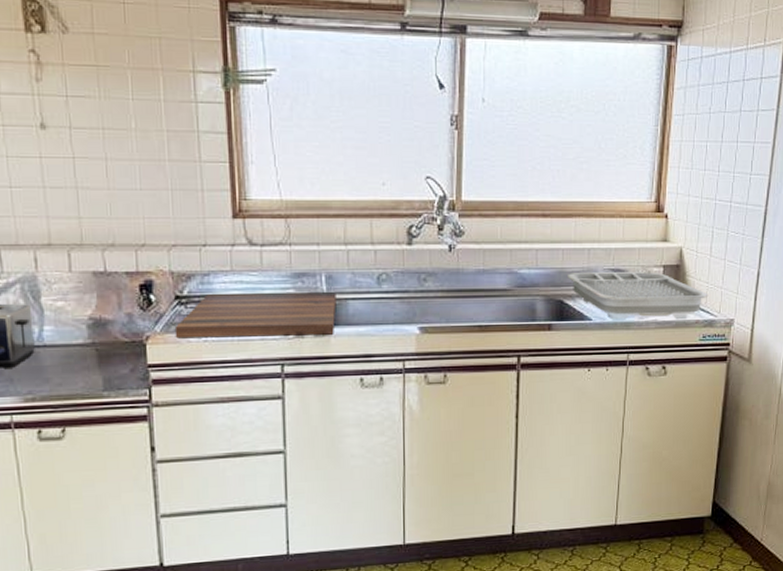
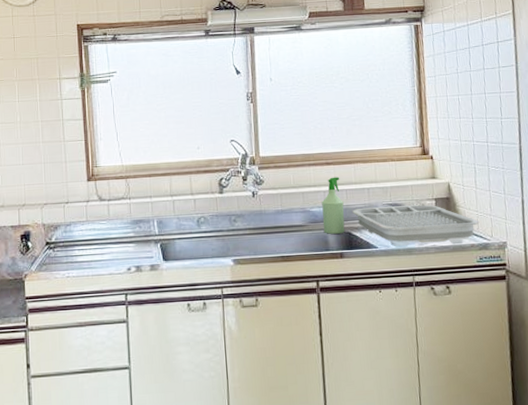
cutting board: present [174,292,337,339] -> none [45,234,167,276]
spray bottle: none [531,232,558,303] -> present [322,177,345,235]

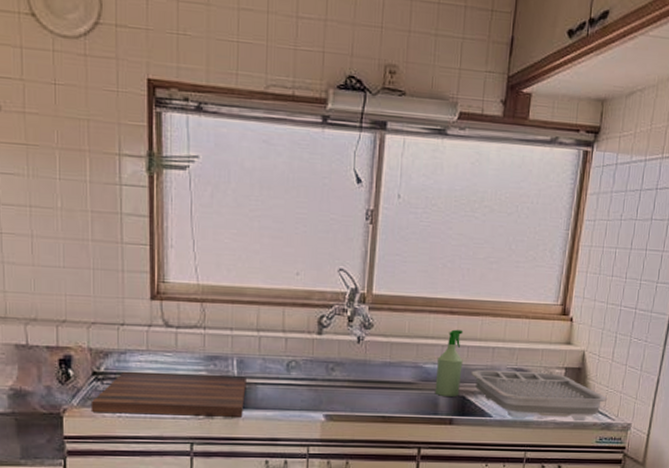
cutting board: none [45,234,167,276] -> present [90,372,246,417]

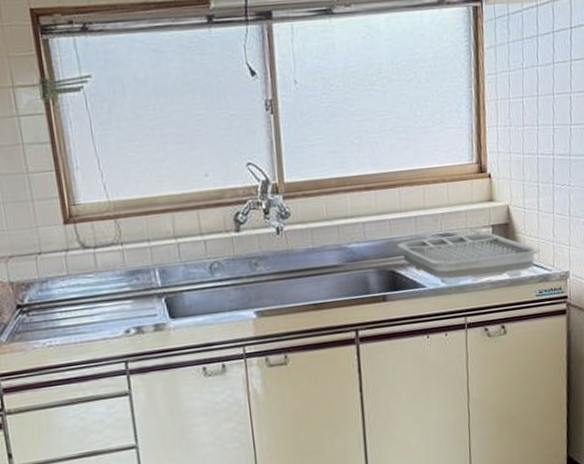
cutting board: present [90,372,246,417] -> none [19,286,173,346]
spray bottle: present [434,329,463,398] -> none [361,204,389,275]

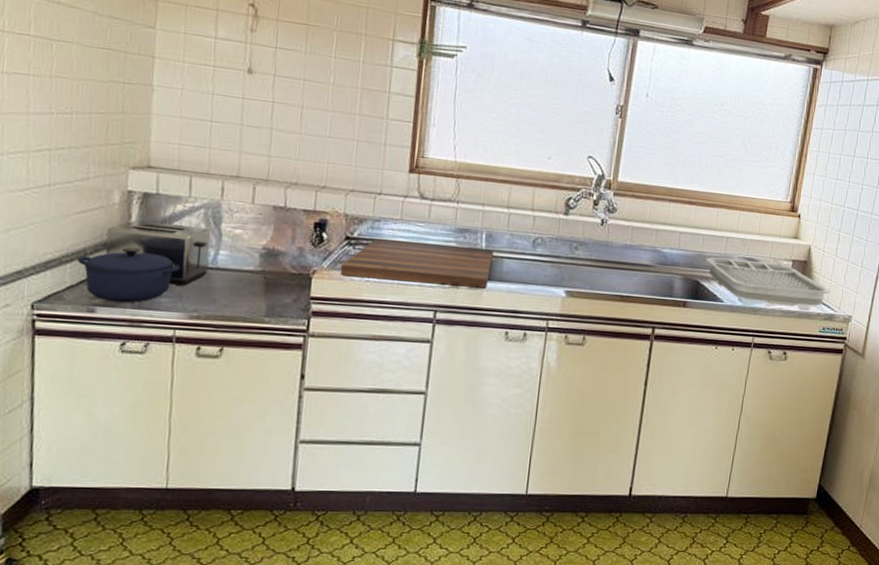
cutting board: none [19,286,173,346] -> present [340,239,494,289]

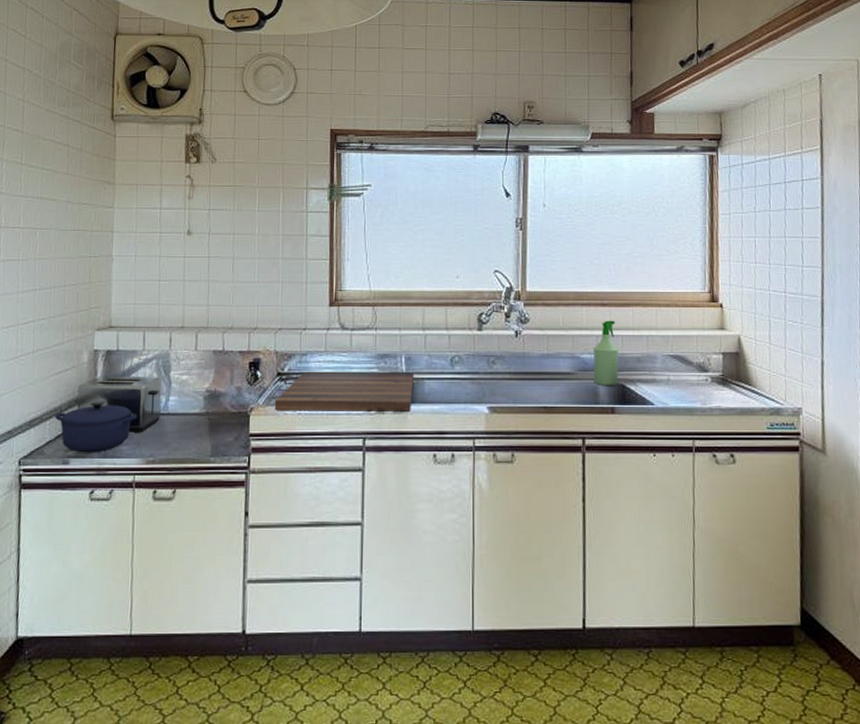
spray bottle: none [670,218,700,282] -> present [593,320,619,386]
dish rack: present [705,257,831,312] -> none [628,357,772,407]

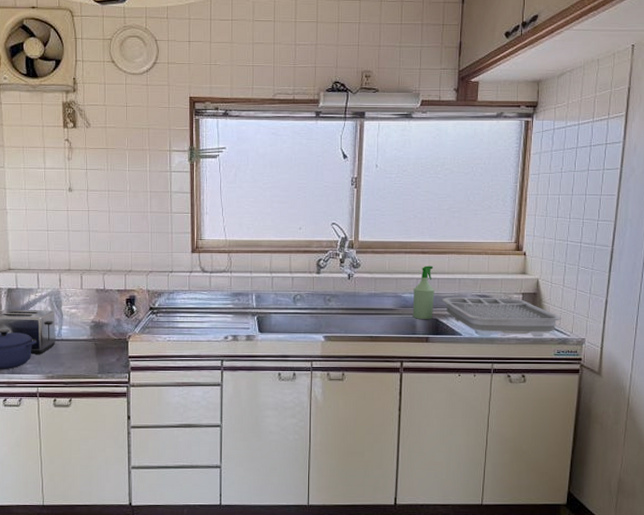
cutting board: present [274,372,414,411] -> none [148,307,263,339]
dish rack: none [628,357,772,407] -> present [442,296,562,338]

